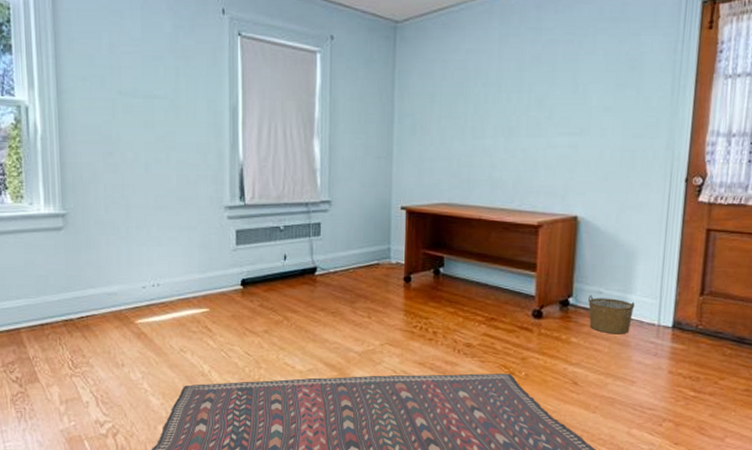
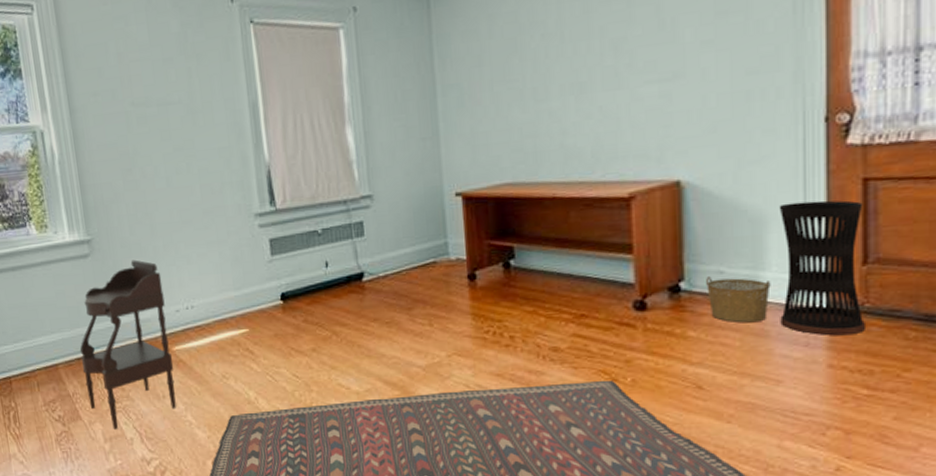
side table: none [44,237,135,393] -> present [79,259,176,430]
umbrella stand: none [638,242,705,349] -> present [779,200,865,336]

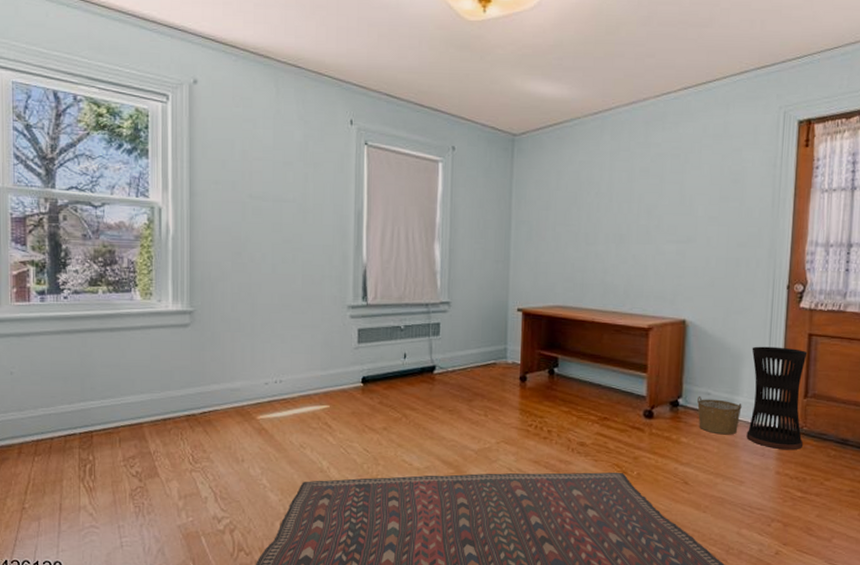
side table: present [79,259,176,430] -> none [167,333,256,488]

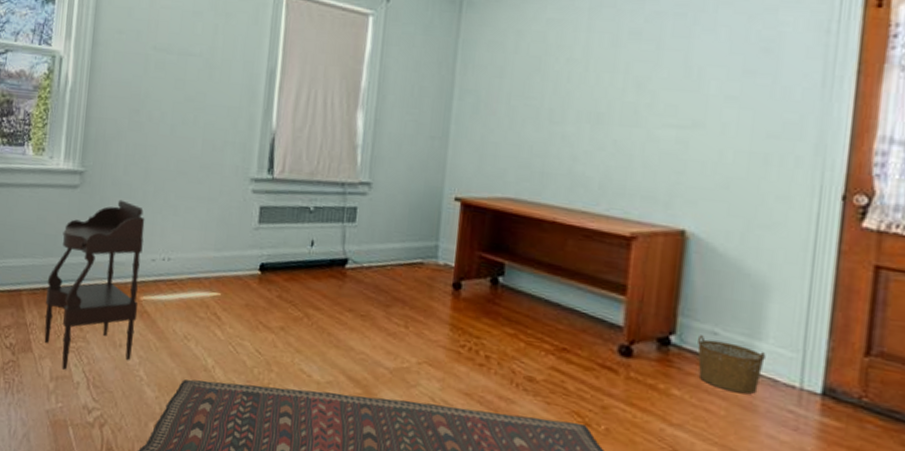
side table: none [167,333,256,488] -> present [44,199,145,370]
umbrella stand: present [746,346,808,450] -> none [770,275,872,429]

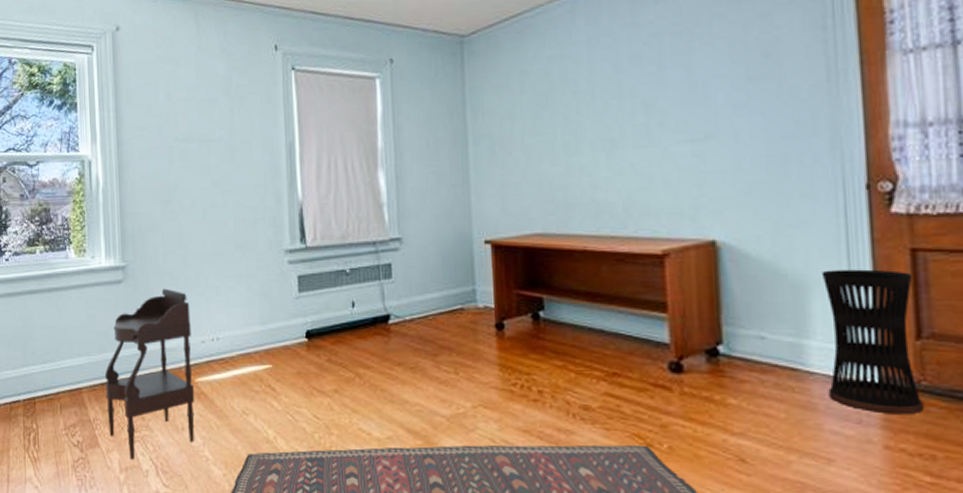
basket: present [697,335,766,395] -> none [746,341,816,394]
umbrella stand: none [770,275,872,429] -> present [821,269,923,415]

